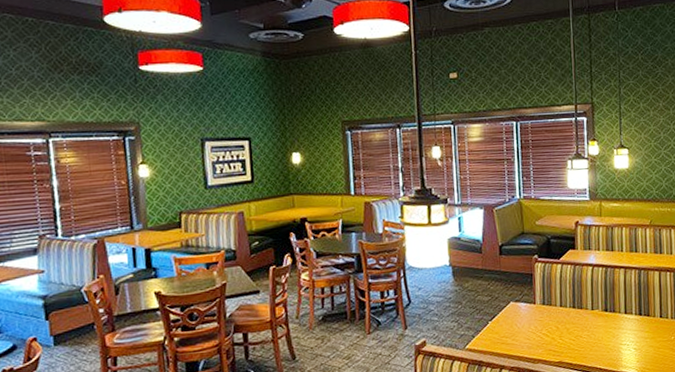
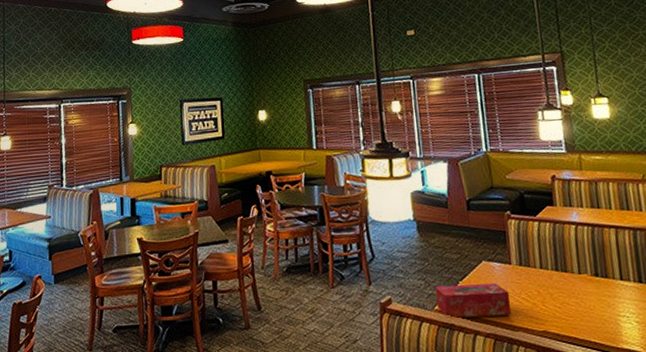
tissue box: none [466,322,533,356] -> present [435,283,511,318]

